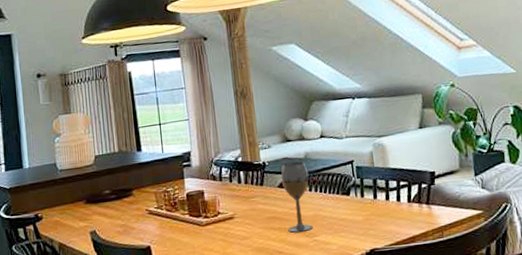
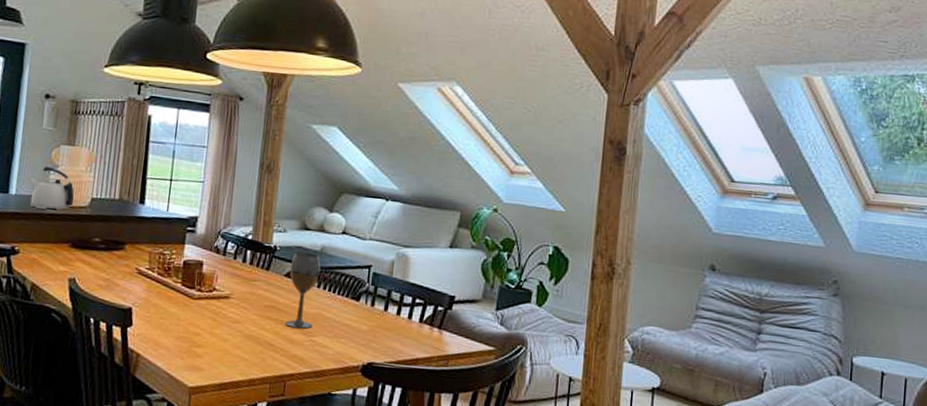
kettle: none [37,136,81,177] -> present [28,167,74,210]

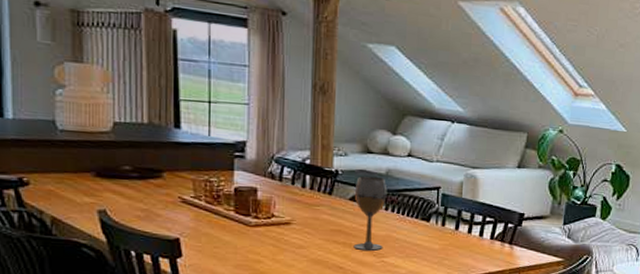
kettle: present [28,167,74,210] -> none [27,87,92,136]

